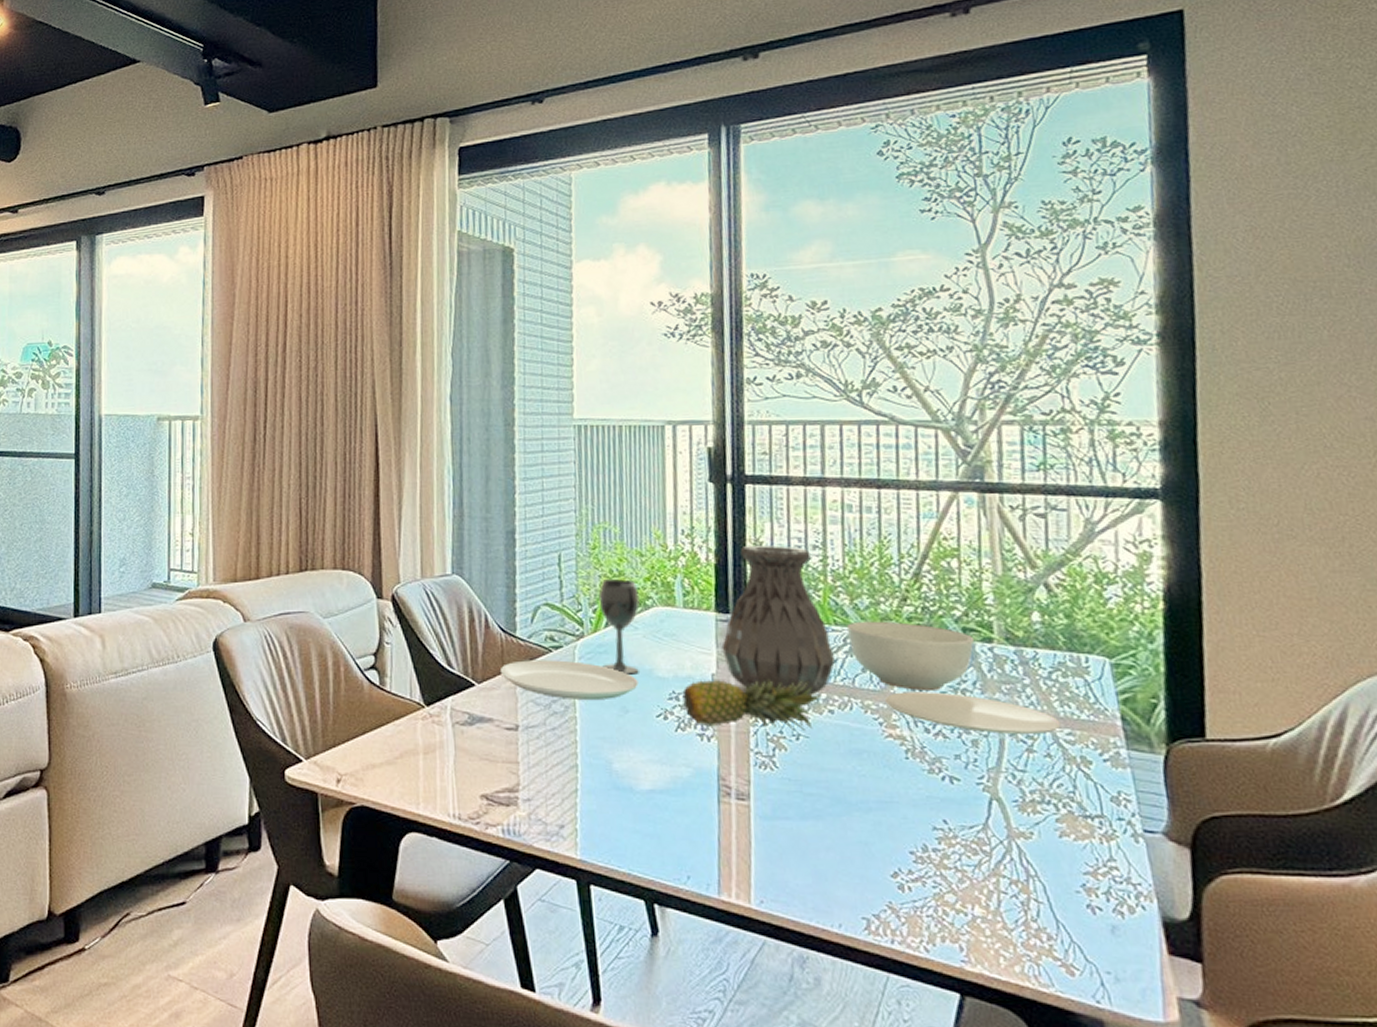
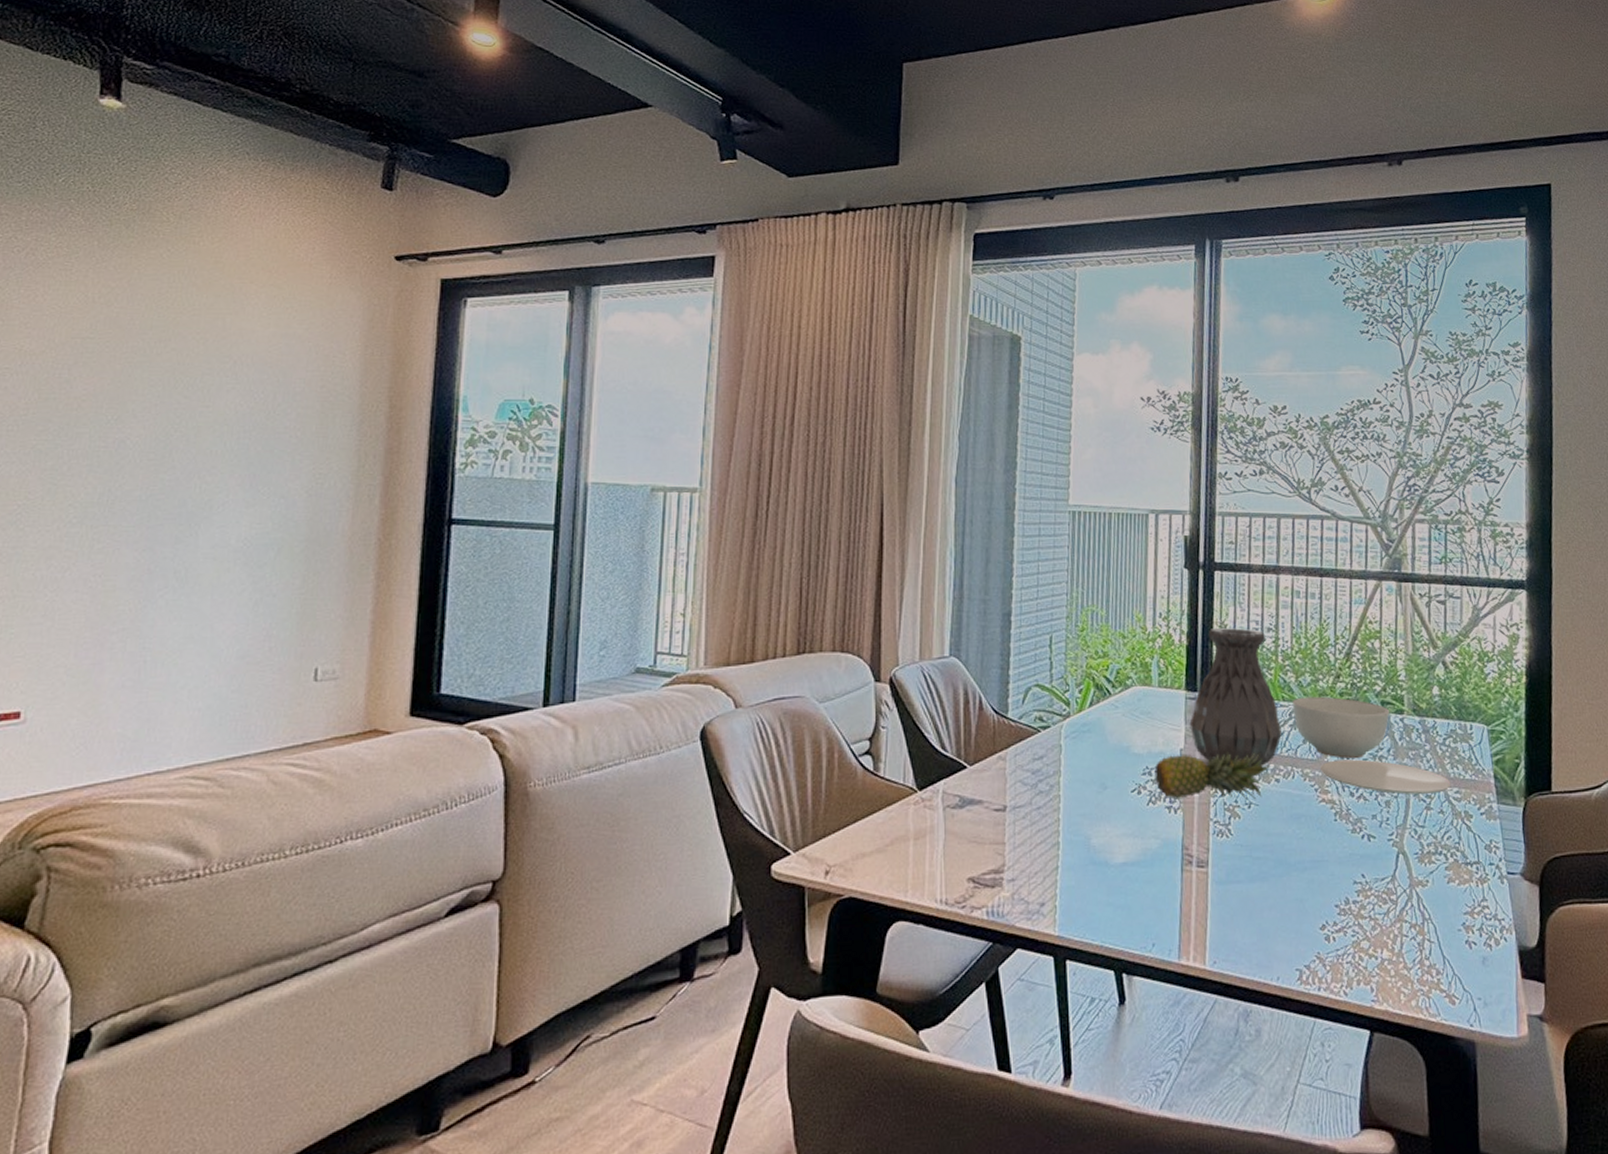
plate: present [499,660,639,699] -> none [991,740,1117,778]
wine glass: present [598,578,640,675] -> none [1084,659,1121,752]

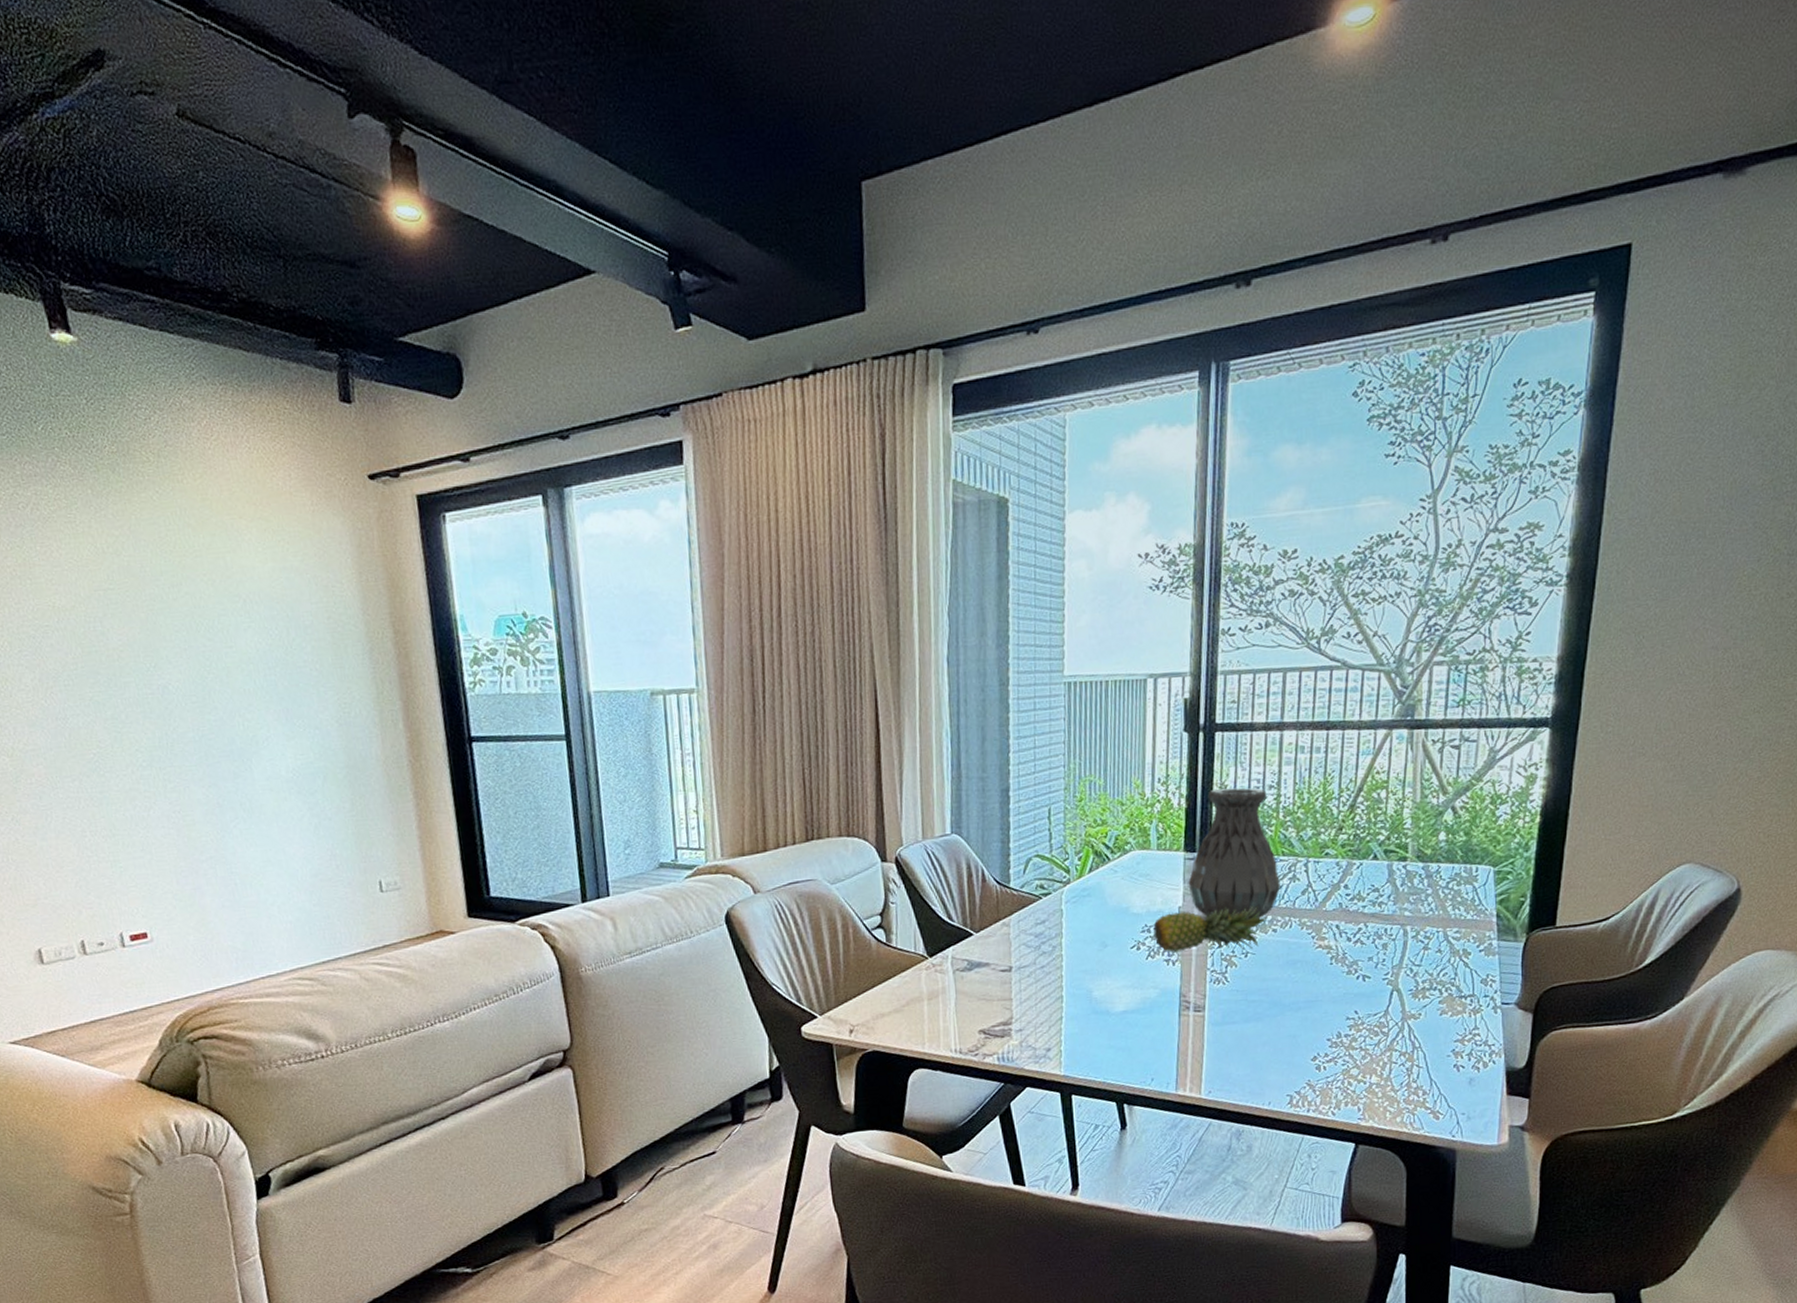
bowl: present [1293,696,1390,758] -> none [1293,849,1393,907]
plate: present [1319,759,1451,795] -> none [1317,906,1451,937]

